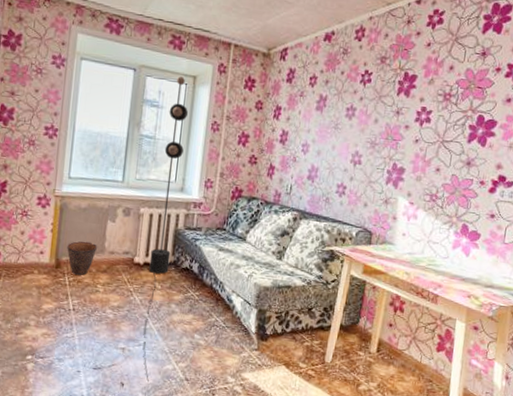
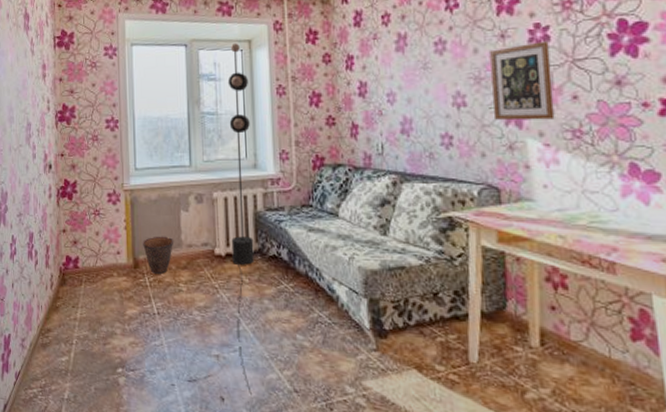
picture frame: none [379,122,429,185] -> present [490,41,555,121]

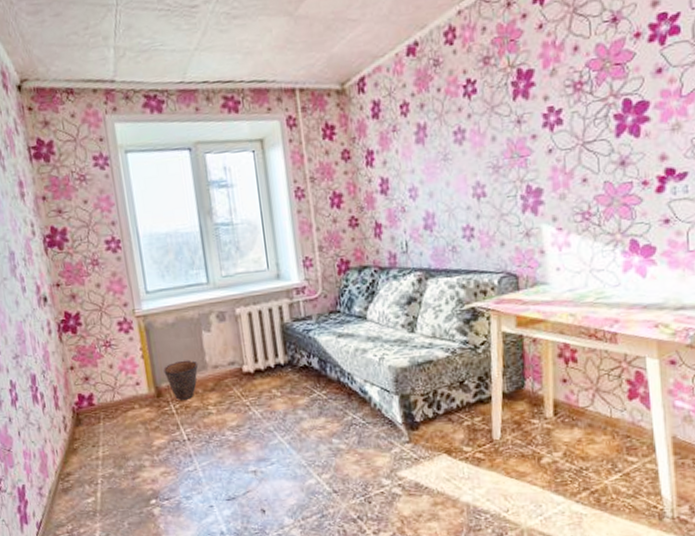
floor lamp: present [227,43,254,396] -> none [240,143,292,503]
picture frame: present [490,41,555,121] -> none [507,125,567,208]

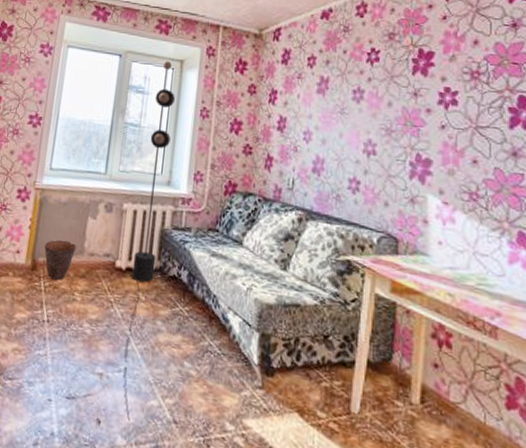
floor lamp: none [240,143,292,503] -> present [124,61,175,422]

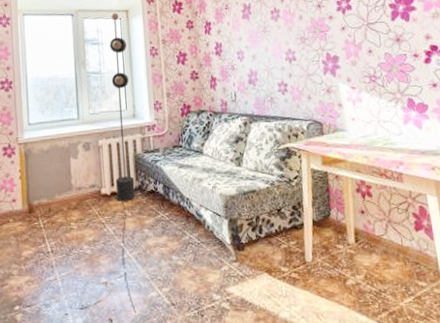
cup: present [44,239,77,280] -> none [37,181,65,216]

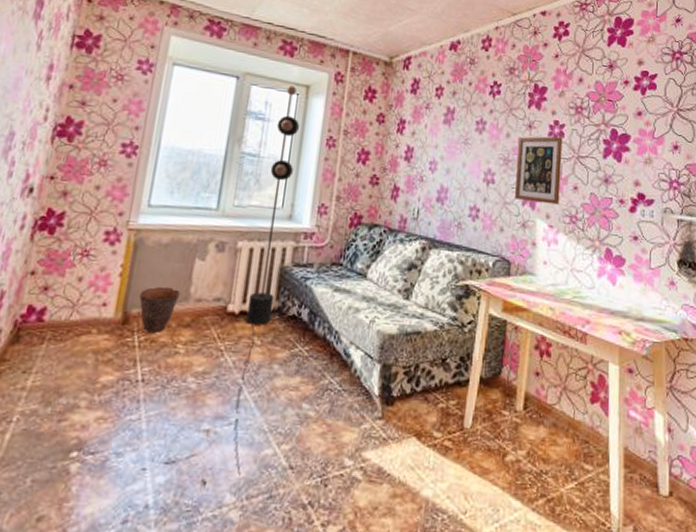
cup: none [37,181,65,216] -> present [139,286,181,332]
picture frame: none [311,10,358,70] -> present [515,136,563,205]

